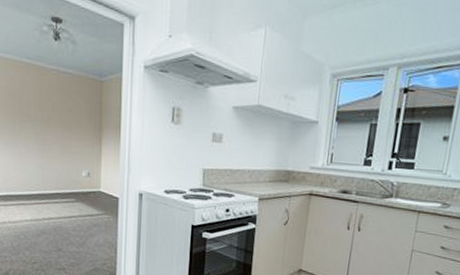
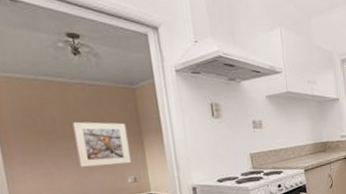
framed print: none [44,107,89,158] -> present [72,121,132,167]

